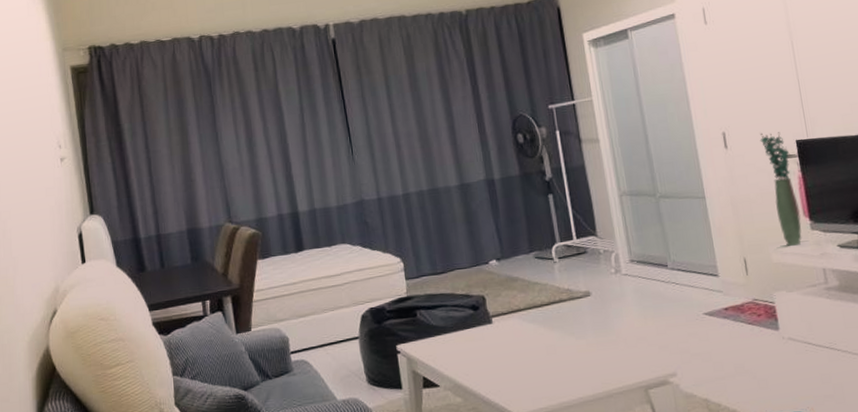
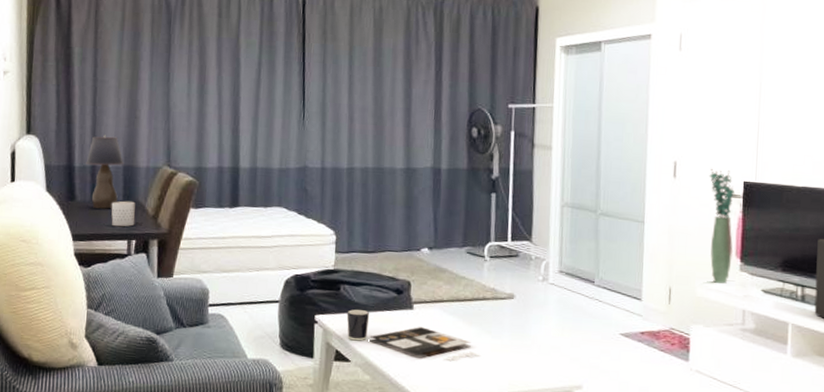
table lamp: none [150,202,187,276] -> present [85,135,124,209]
mug: none [181,262,207,290] -> present [111,201,136,227]
mug: none [427,331,452,365] -> present [346,309,370,341]
magazine: none [454,339,566,372] -> present [369,327,479,362]

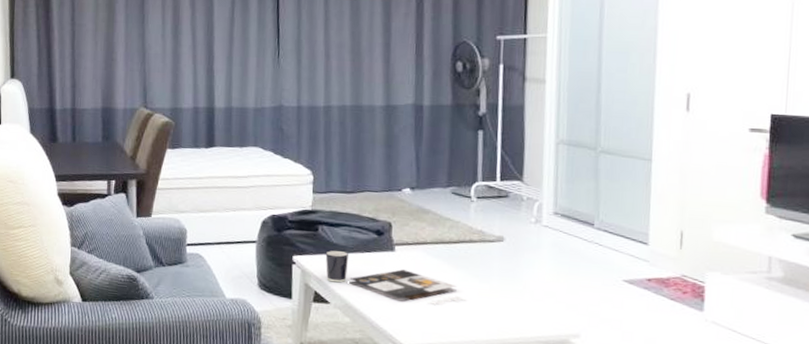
table lamp: present [85,135,124,209] -> none [66,77,102,150]
mug: present [111,201,136,227] -> none [91,142,115,168]
vase: present [709,168,735,284] -> none [729,100,761,227]

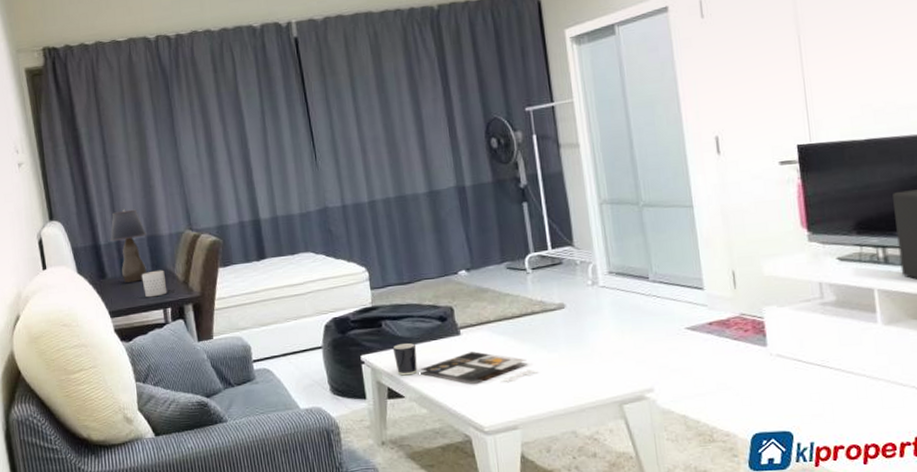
table lamp: none [66,77,102,150] -> present [110,209,147,283]
mug: none [91,142,115,168] -> present [141,270,168,298]

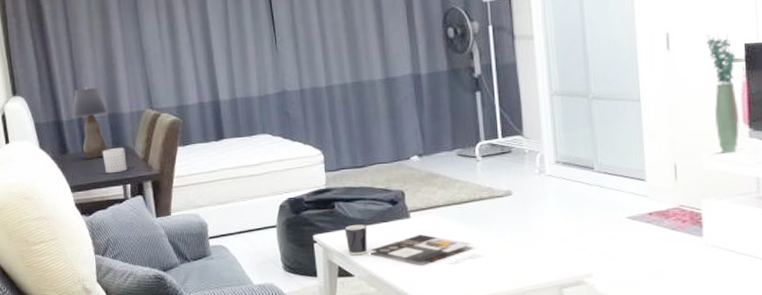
vase: none [757,136,798,259] -> present [705,34,740,153]

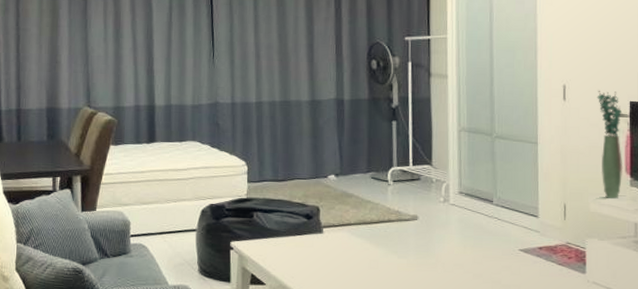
table lamp: present [72,86,108,159] -> none [11,79,47,149]
mug: present [102,147,128,174] -> none [36,140,59,165]
mug: present [344,224,368,256] -> none [260,234,282,265]
magazine: present [370,234,482,265] -> none [283,250,386,282]

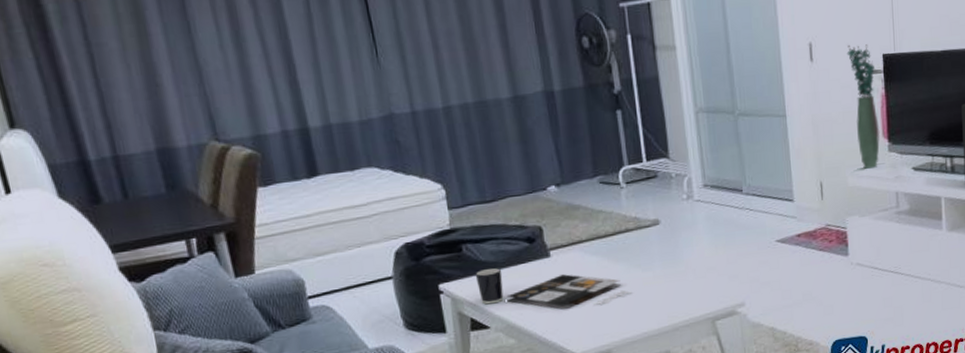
mug: none [260,234,282,265] -> present [475,267,504,305]
magazine: none [283,250,386,282] -> present [506,274,631,309]

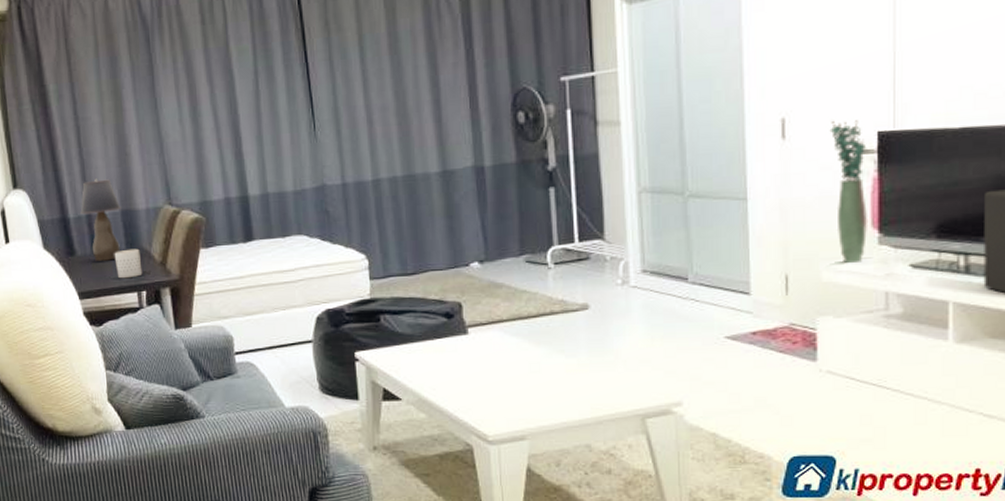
table lamp: none [103,114,160,208] -> present [80,178,121,261]
mug: none [152,191,190,227] -> present [114,248,143,279]
mug: present [475,267,504,305] -> none [391,340,418,376]
magazine: present [506,274,631,309] -> none [420,353,552,389]

